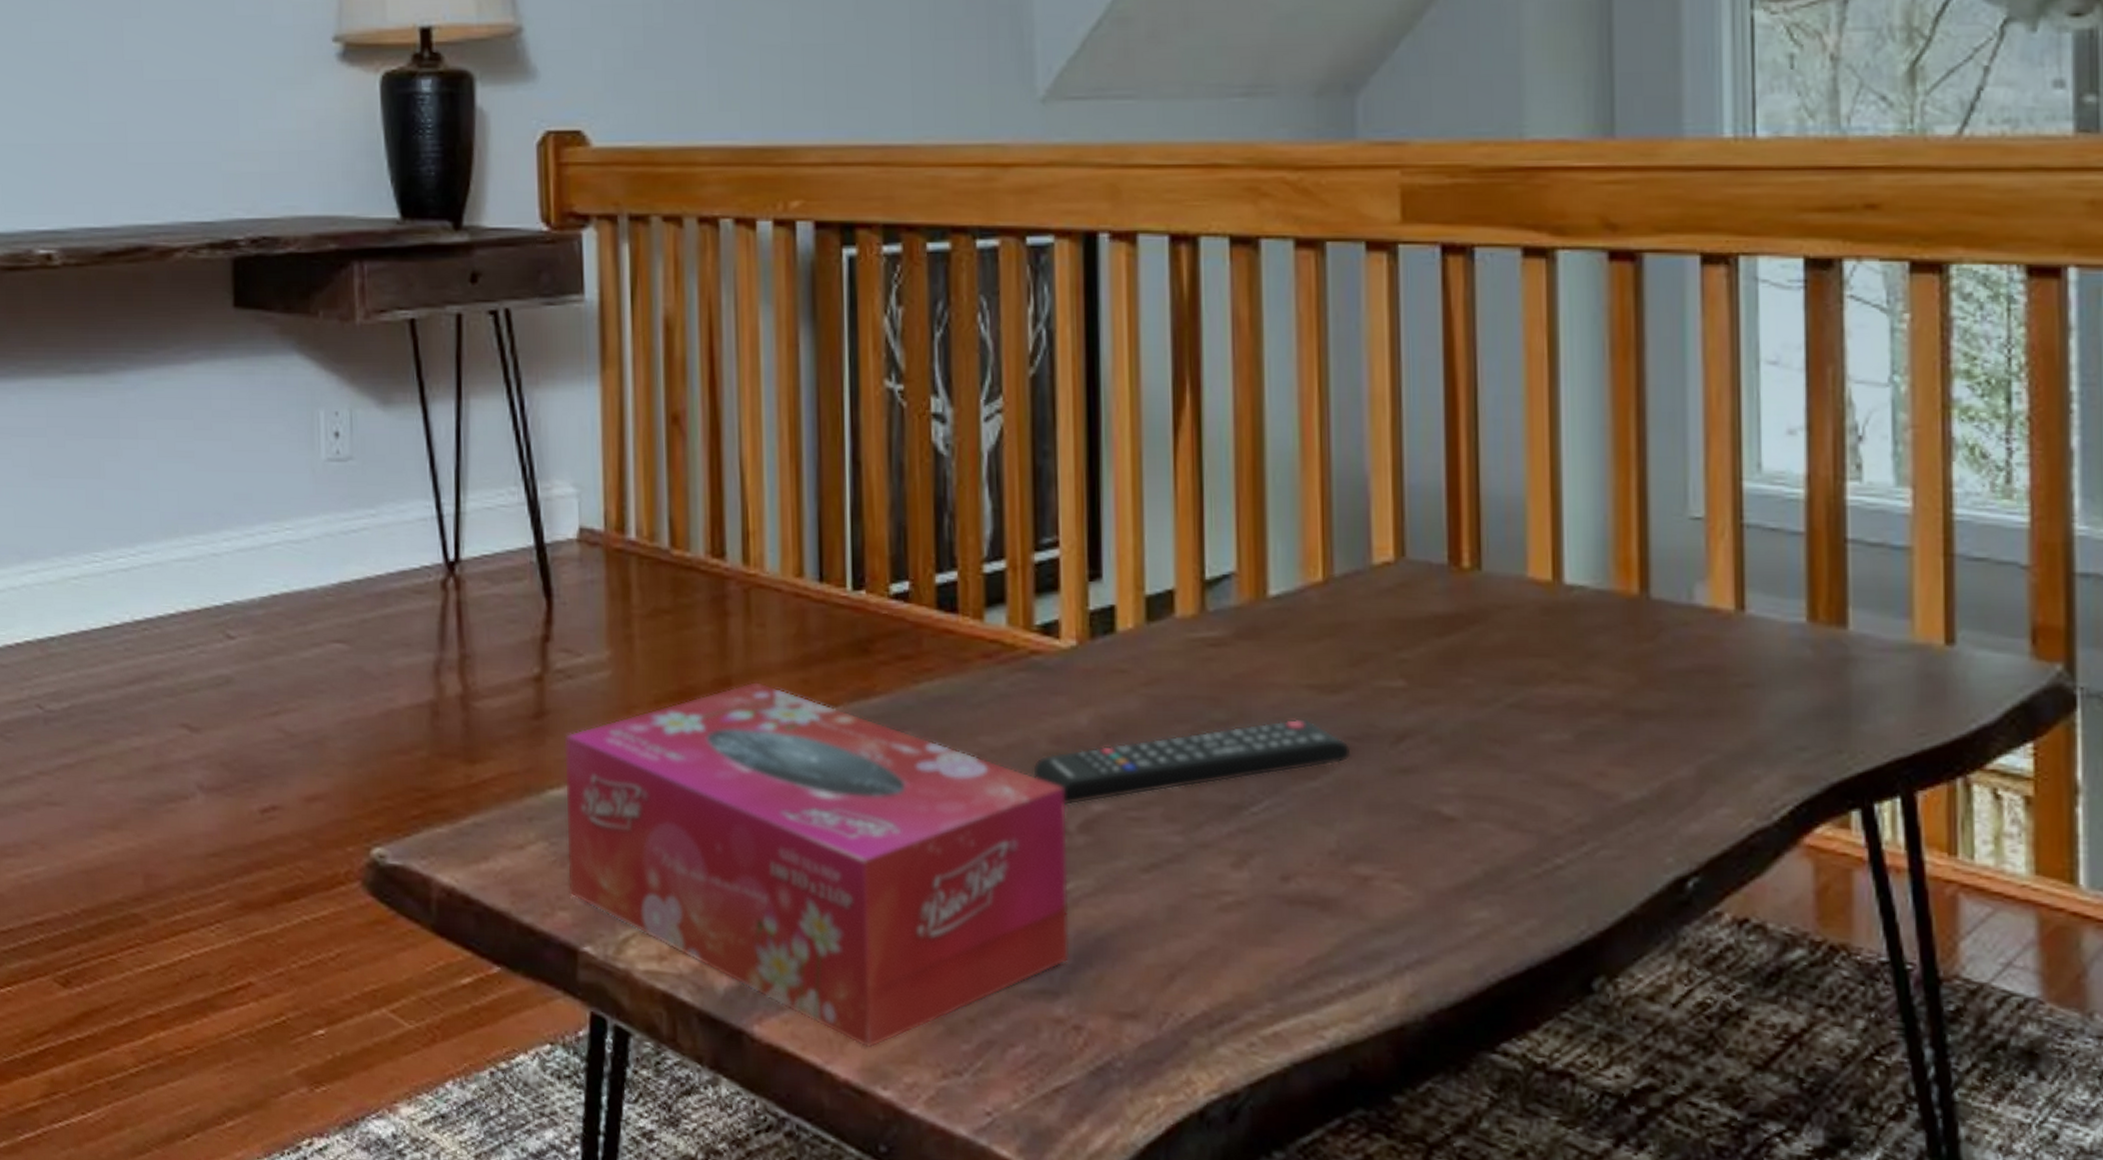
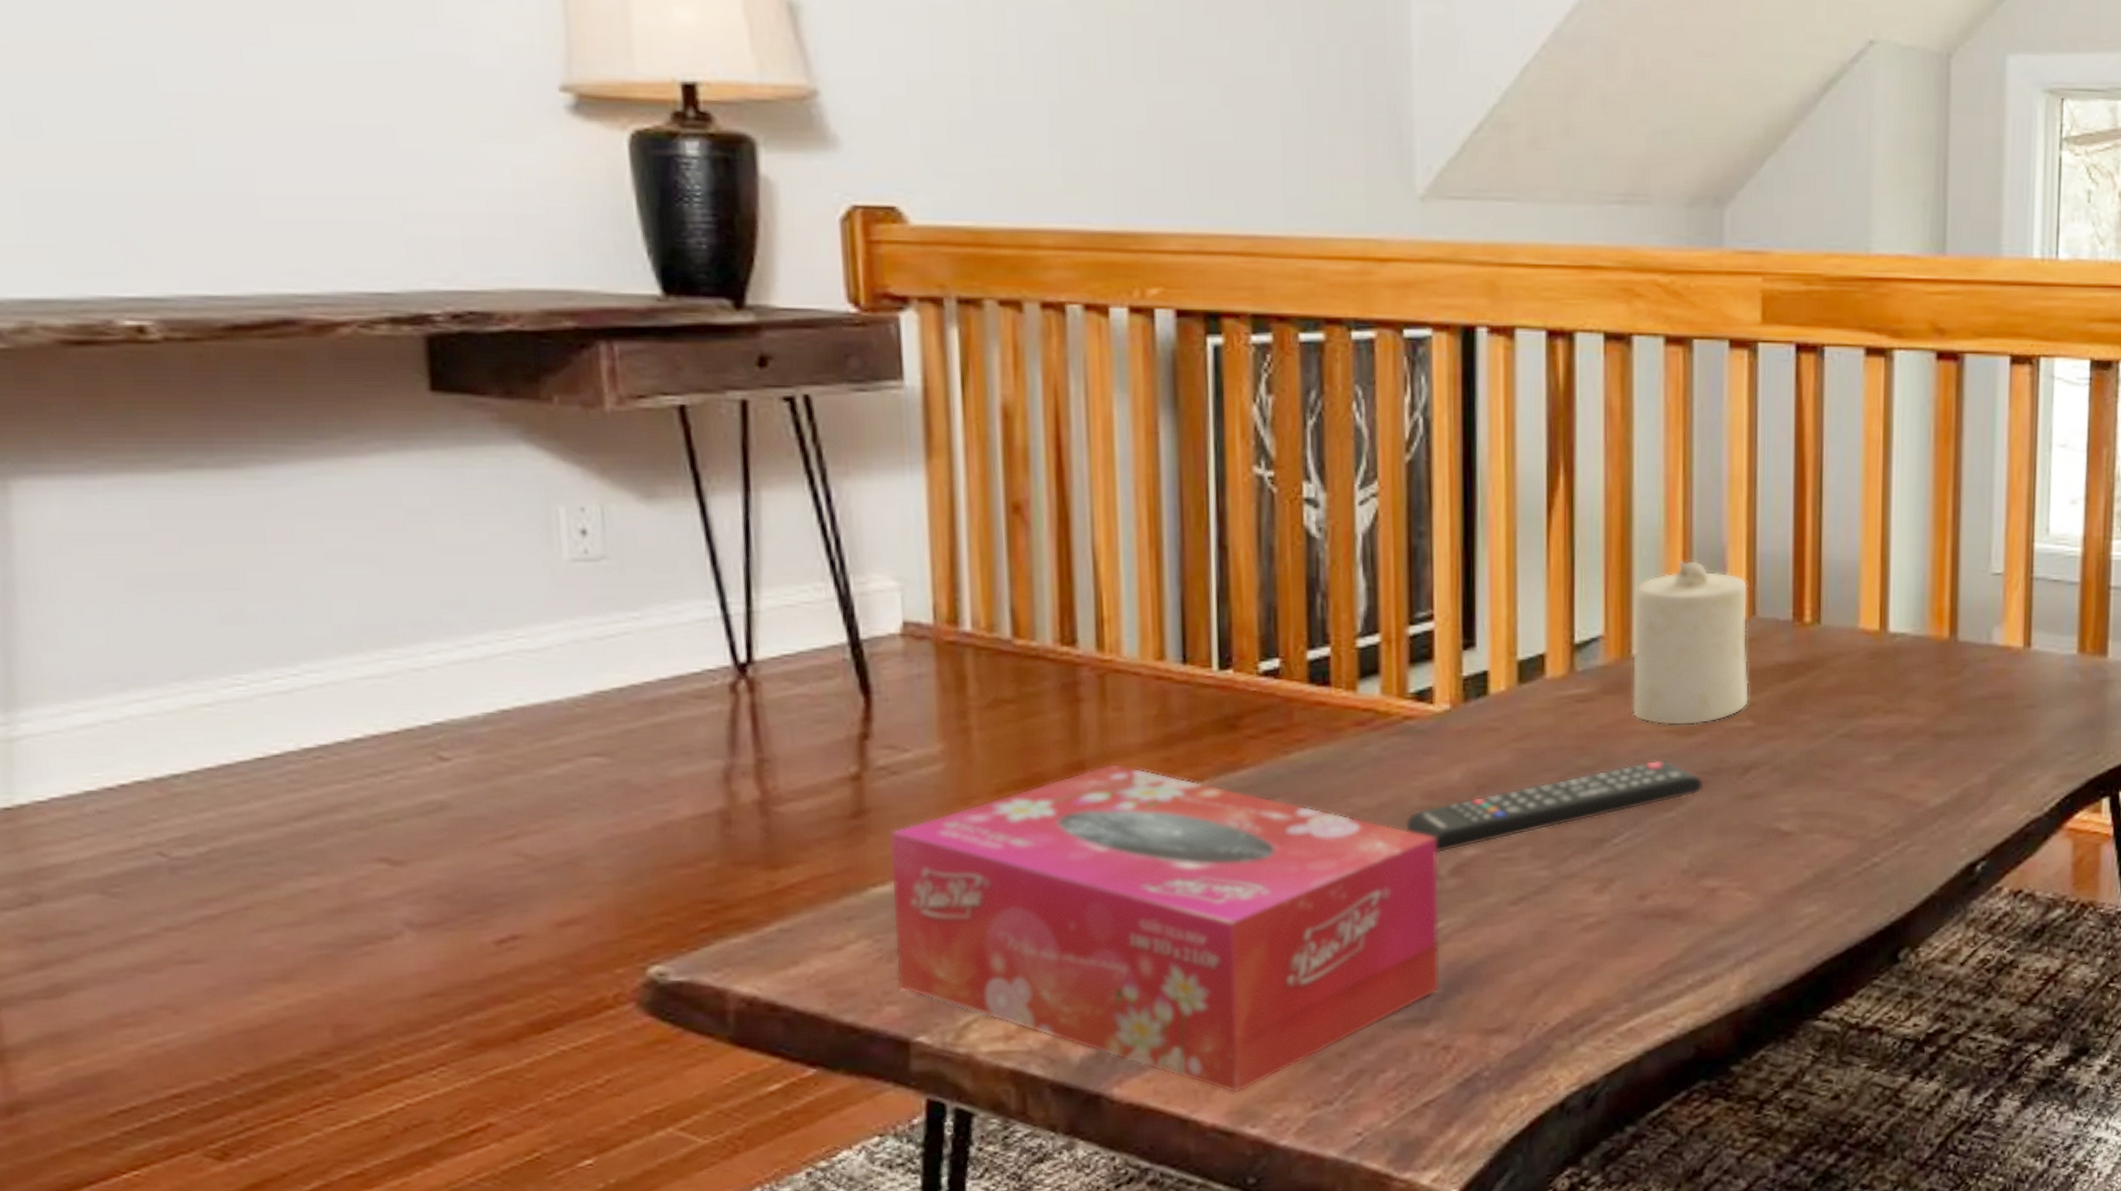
candle: none [1267,489,1401,681] -> present [1631,560,1750,726]

